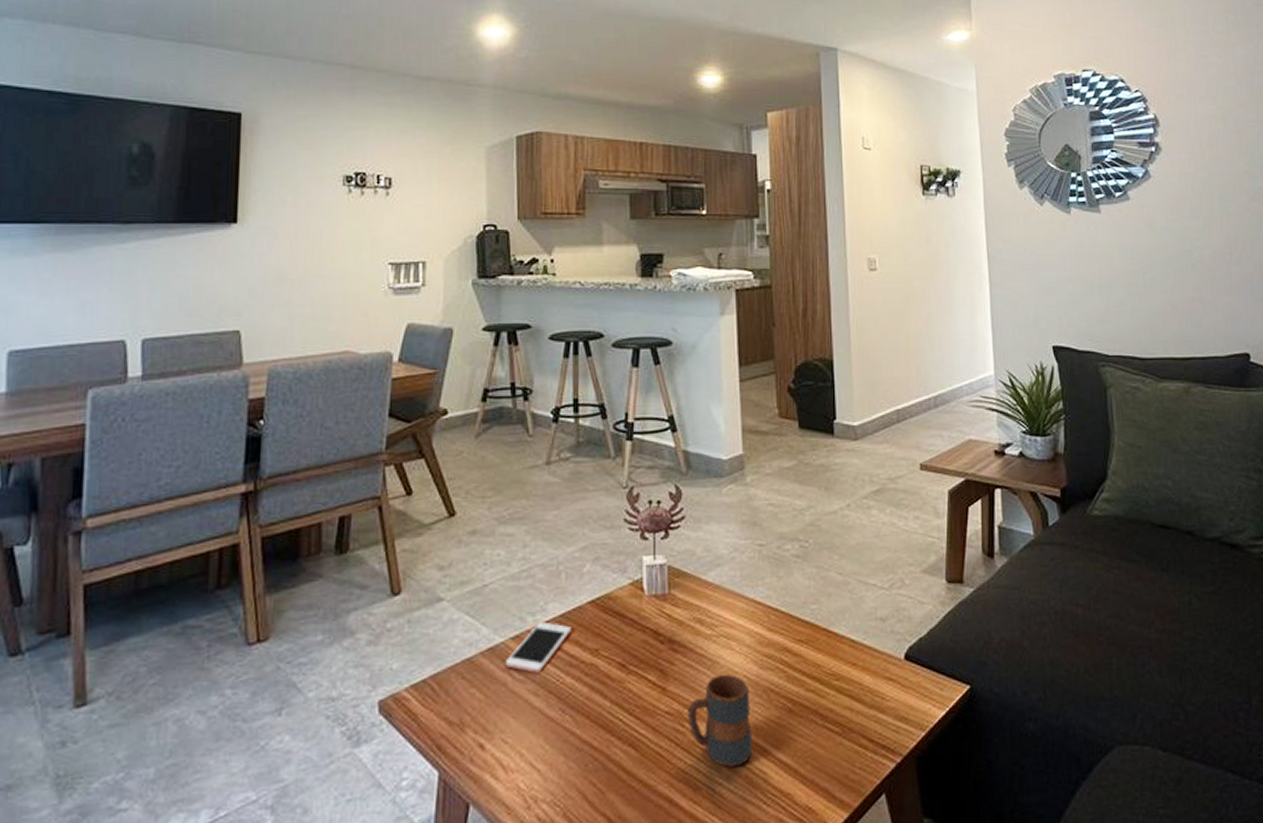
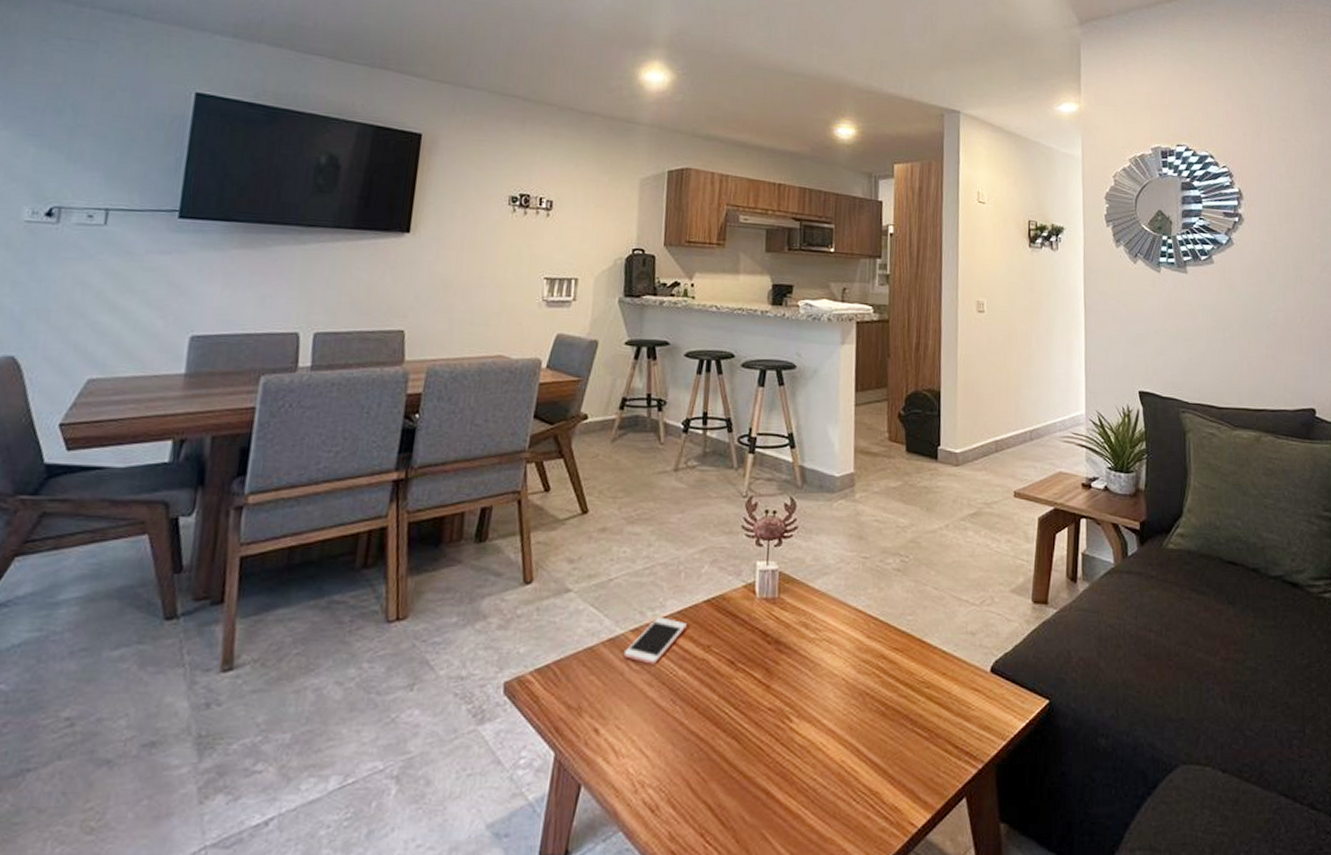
mug: present [688,674,753,767] -> none [788,675,847,764]

